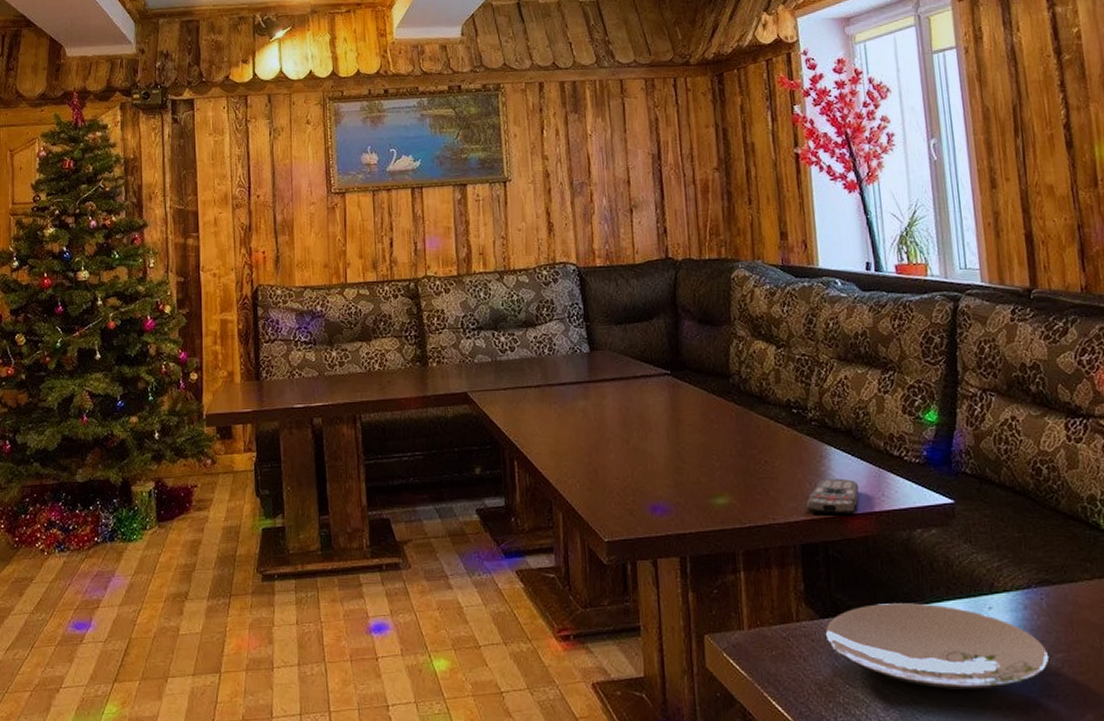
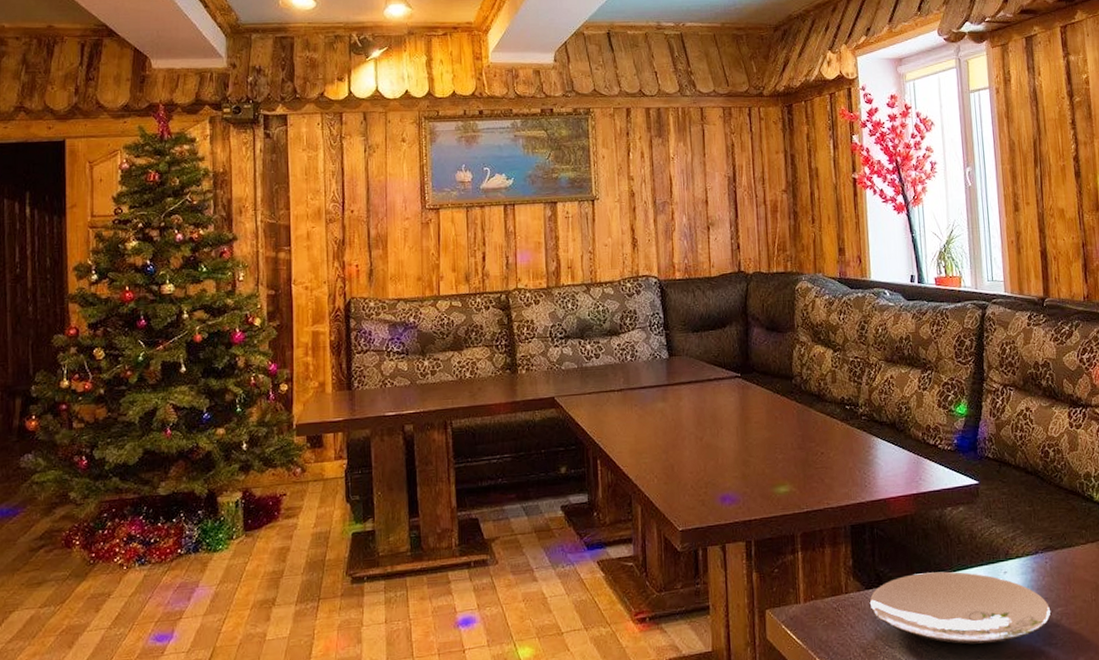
remote control: present [806,478,860,514] -> none [856,465,901,498]

